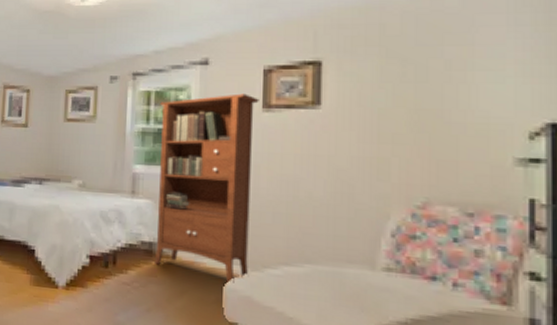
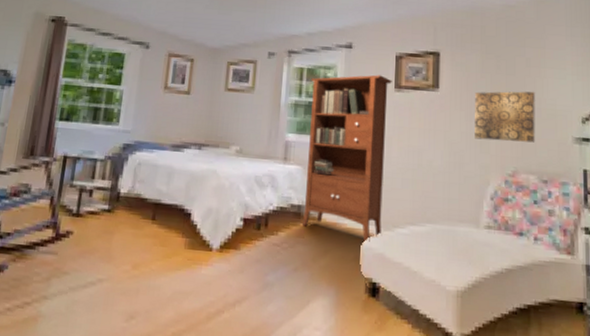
wall art: none [369,101,457,166] -> present [475,91,535,143]

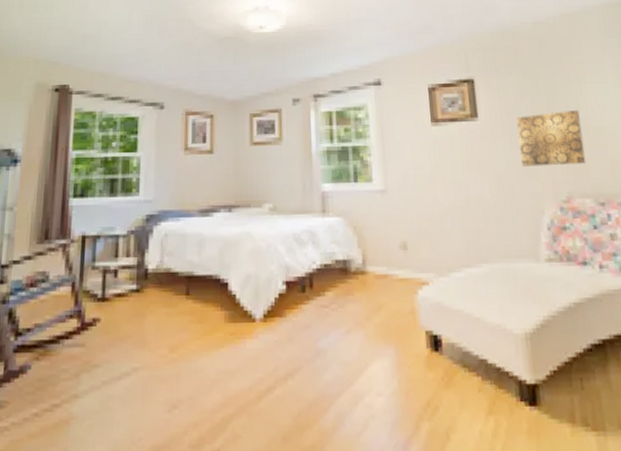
bookcase: present [303,75,392,243] -> none [341,110,438,293]

